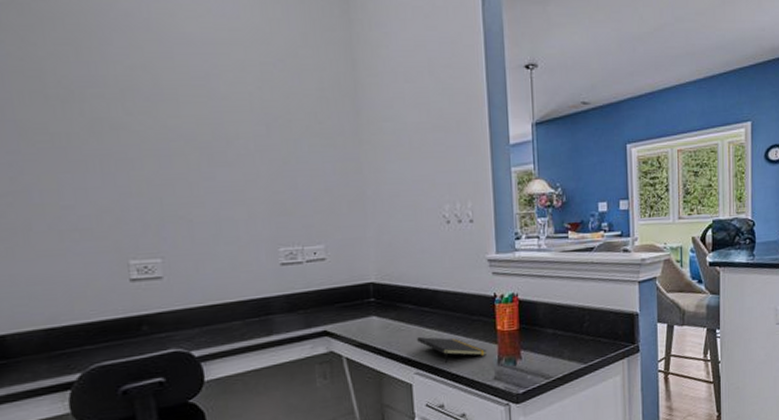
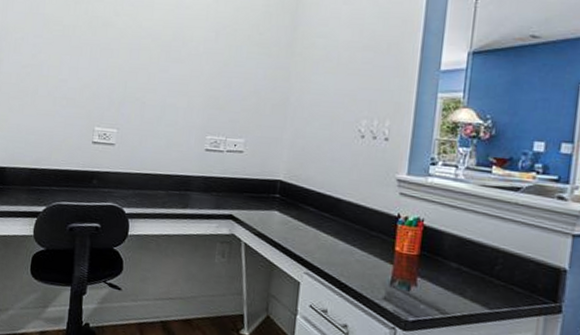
notepad: present [417,336,488,364] -> none [312,239,381,273]

